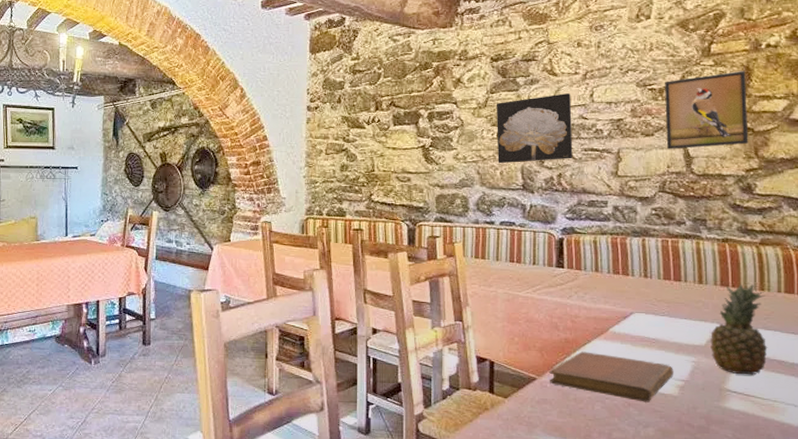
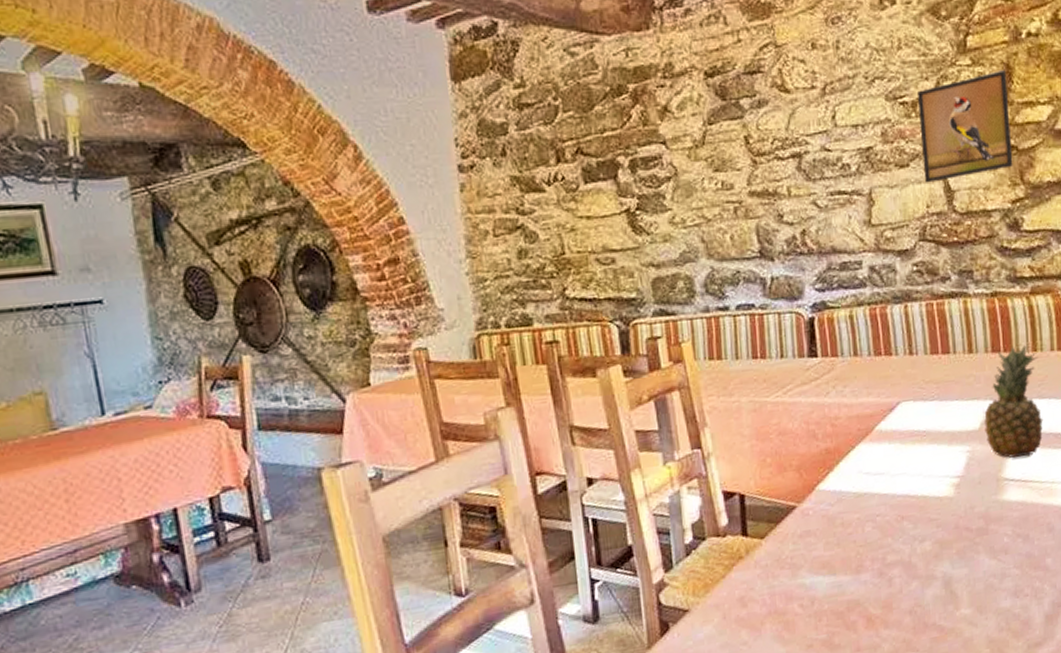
wall art: present [496,93,573,164] -> none [716,117,817,225]
notebook: present [550,351,673,403] -> none [811,460,948,513]

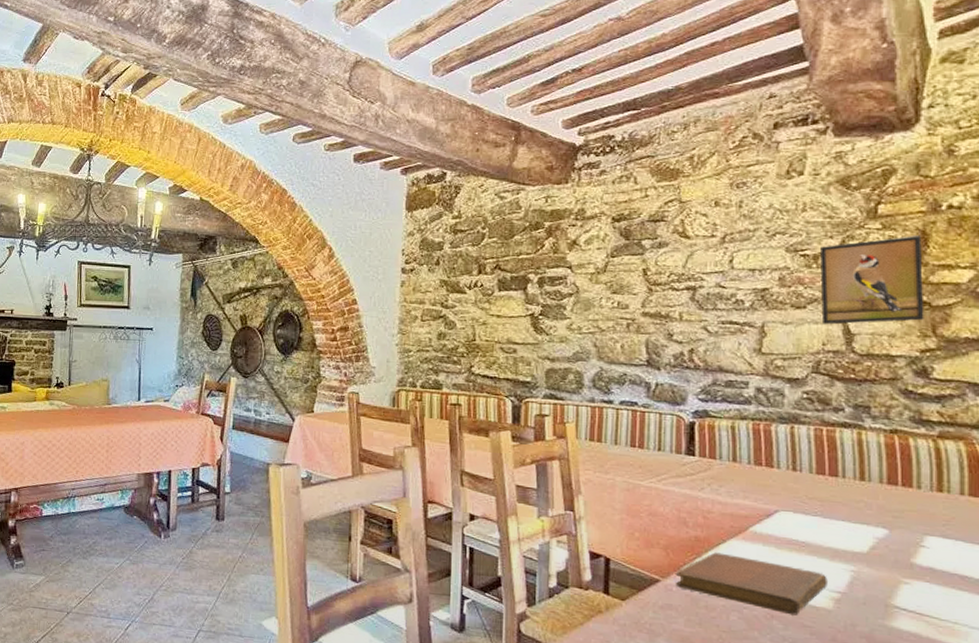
notebook: none [811,460,948,513] -> present [676,552,827,616]
fruit: present [984,345,1043,459] -> none [874,482,947,591]

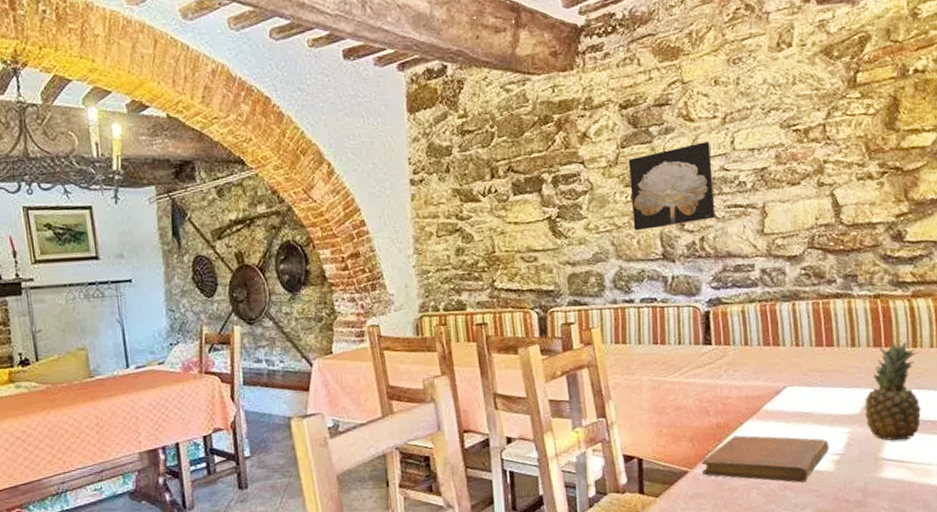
wall art: none [617,258,708,336] -> present [628,142,715,231]
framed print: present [820,236,924,325] -> none [810,102,898,199]
fruit: none [874,482,947,591] -> present [865,341,922,441]

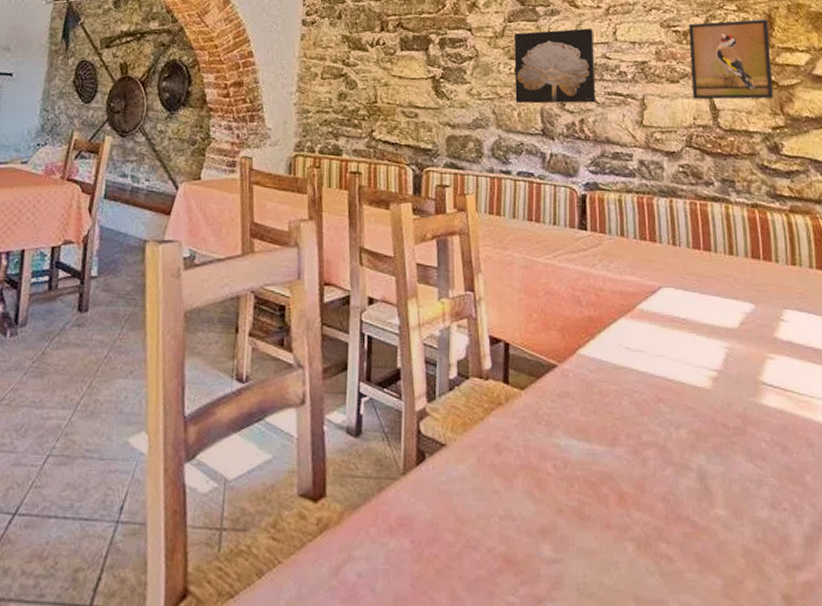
notebook: present [702,435,829,483] -> none [572,333,706,397]
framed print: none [810,102,898,199] -> present [689,19,774,100]
fruit: present [865,341,922,441] -> none [743,256,802,365]

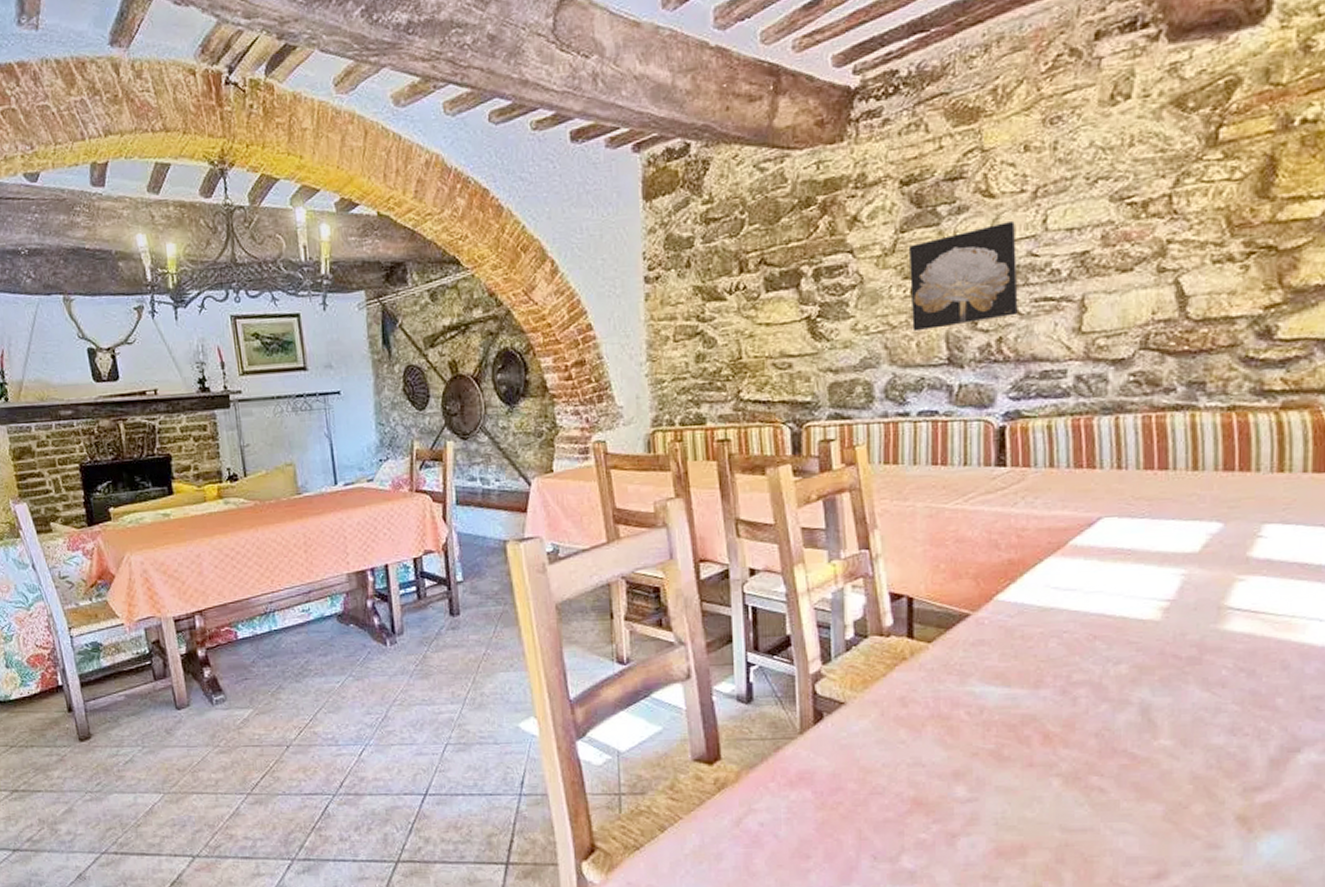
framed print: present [689,19,774,100] -> none [1150,163,1270,288]

